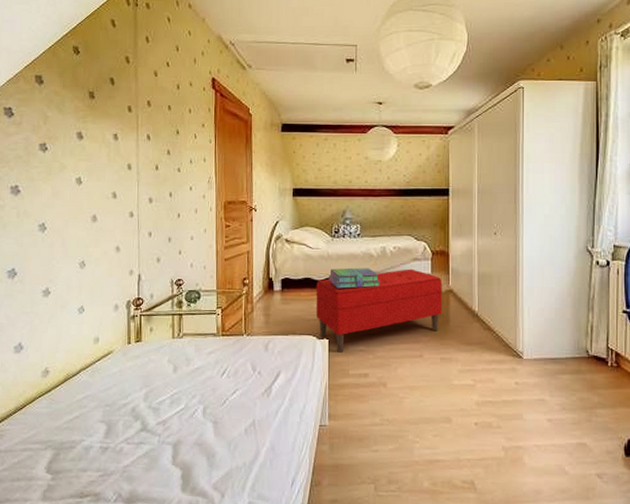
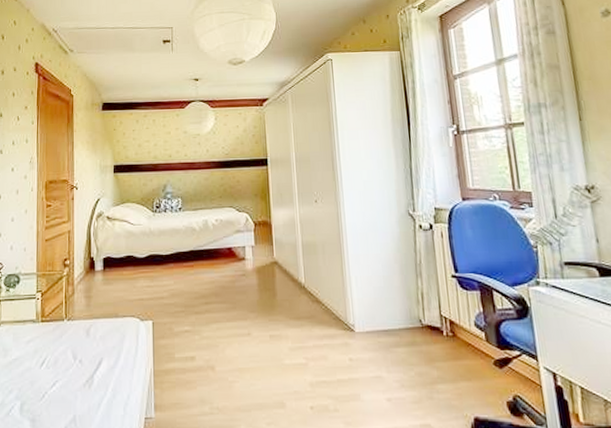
bench: present [316,269,443,353] -> none [138,241,269,334]
stack of books: present [328,267,380,289] -> none [151,242,204,265]

